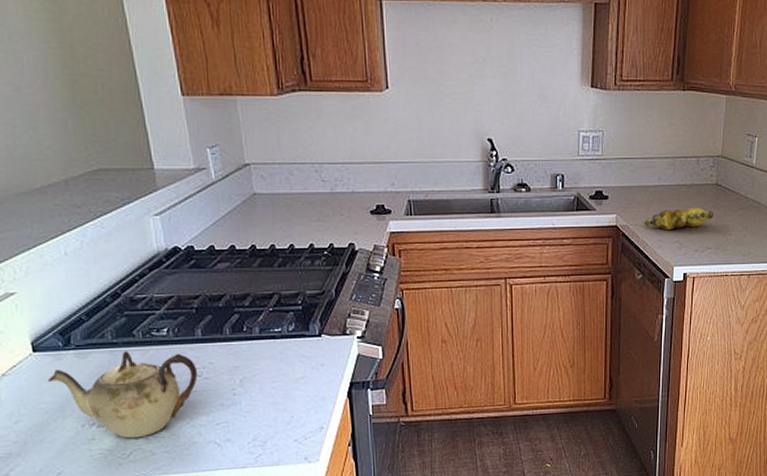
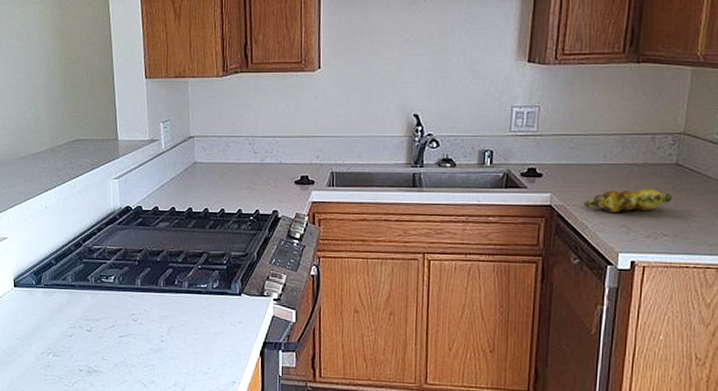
teapot: present [47,351,198,439] -> none [21,293,134,370]

